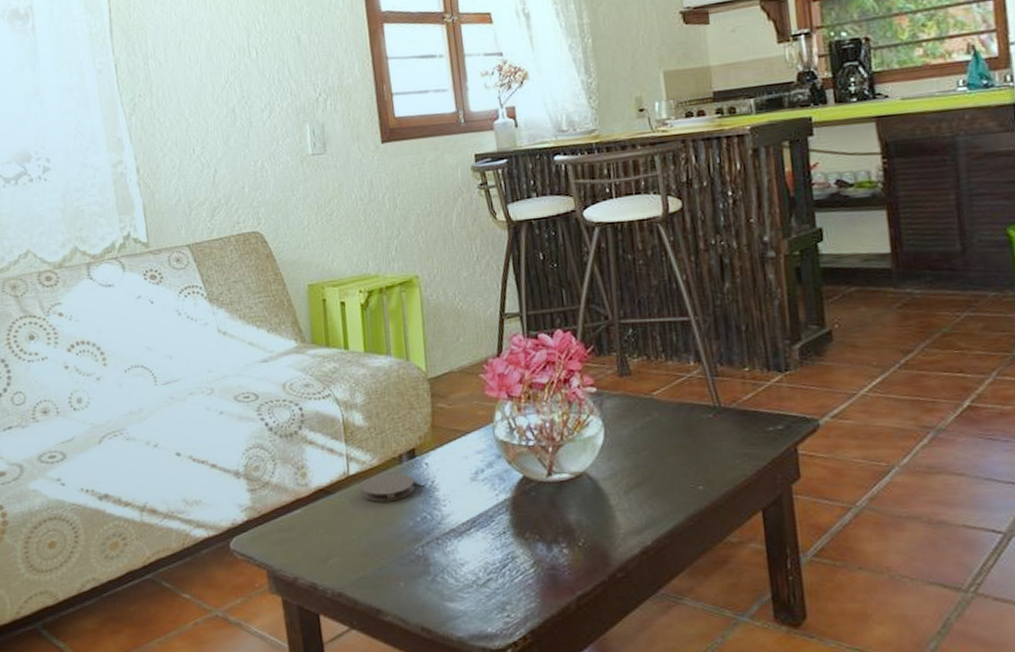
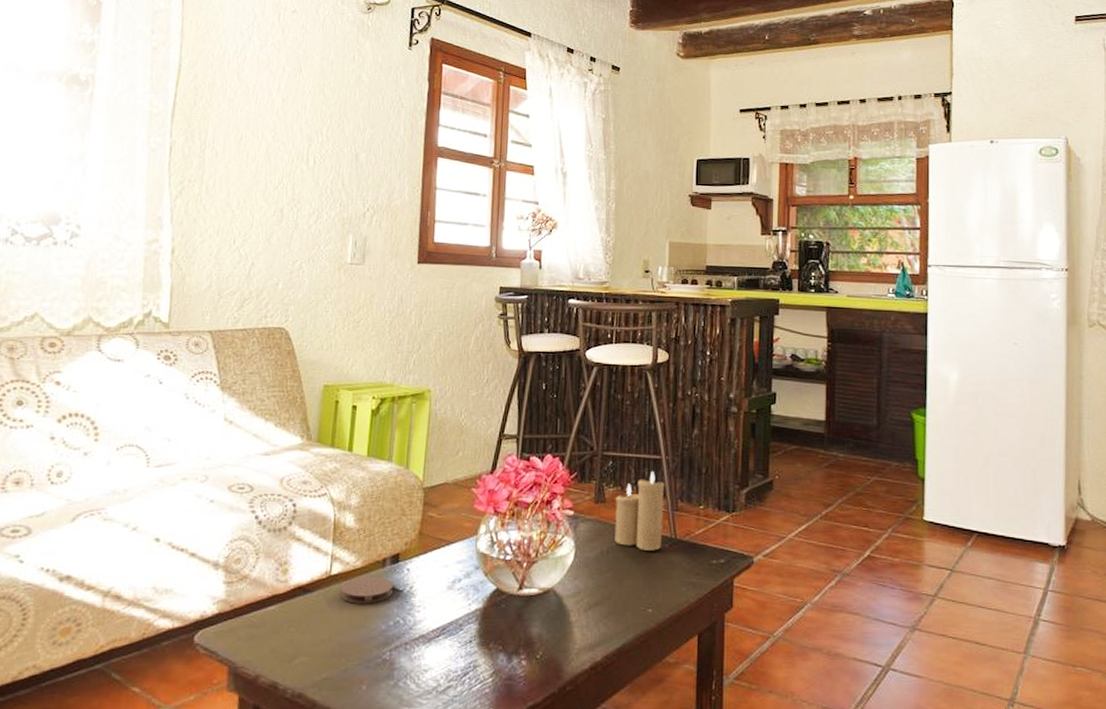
candle: none [642,335,704,423] -> present [614,471,665,551]

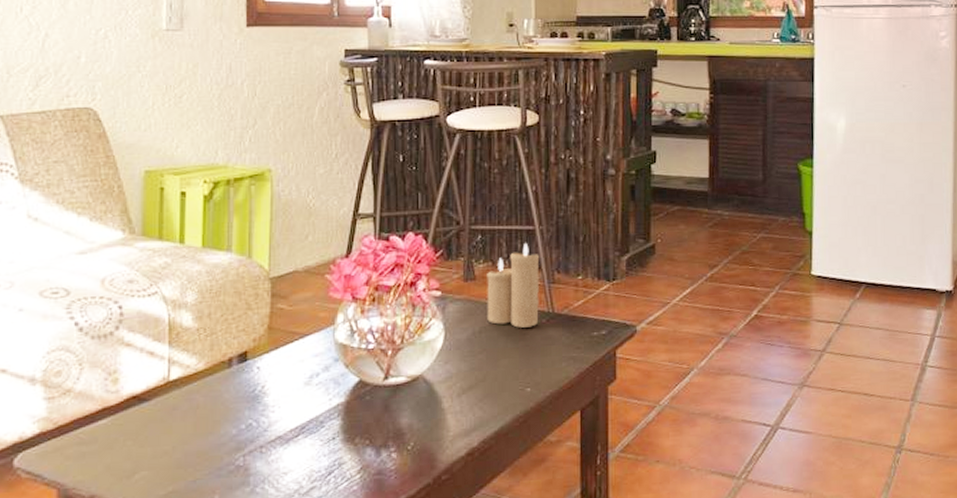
coaster: present [340,576,394,604] -> none [182,377,243,410]

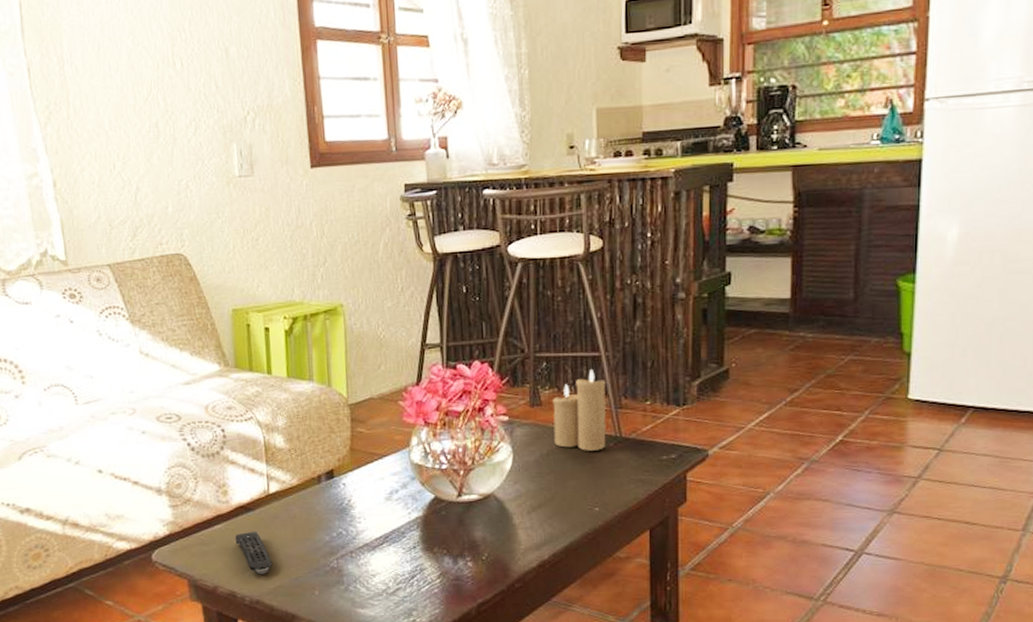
remote control: none [123,425,166,479] -> present [235,531,273,575]

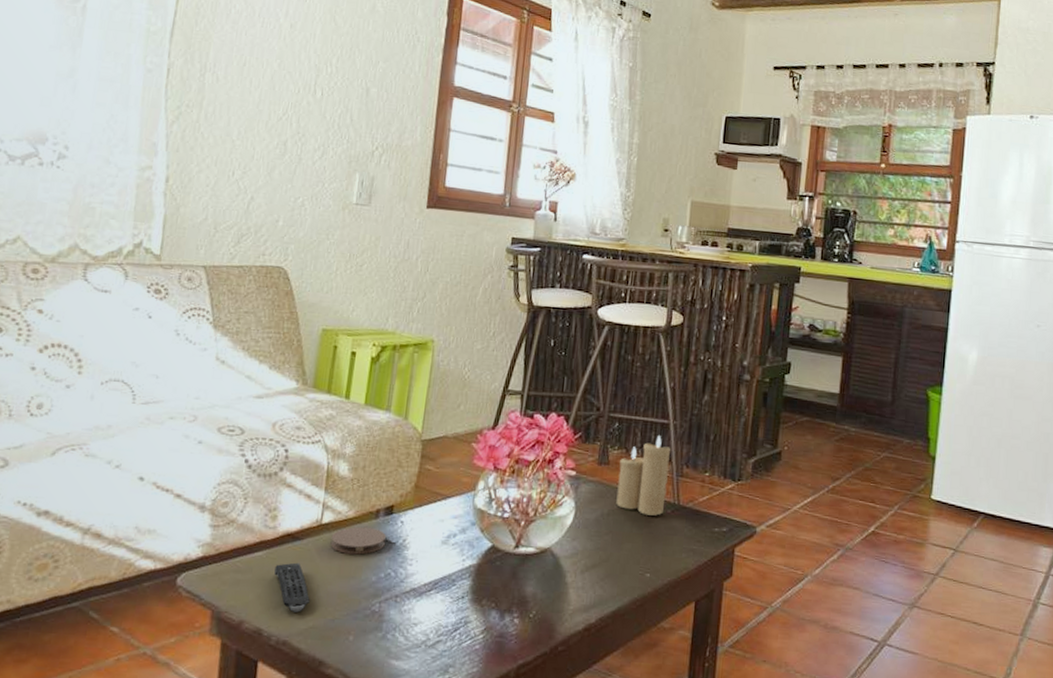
coaster: none [280,492,333,519] -> present [330,526,386,555]

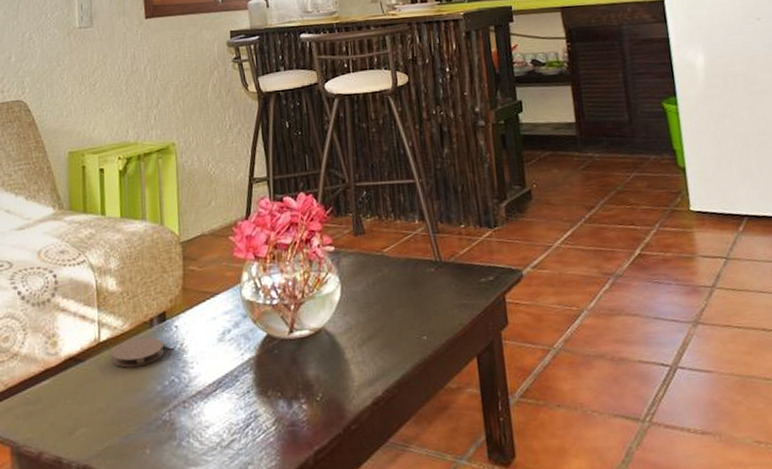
remote control: present [274,562,310,612] -> none [63,384,102,435]
candle: present [616,435,671,516] -> none [375,196,427,278]

